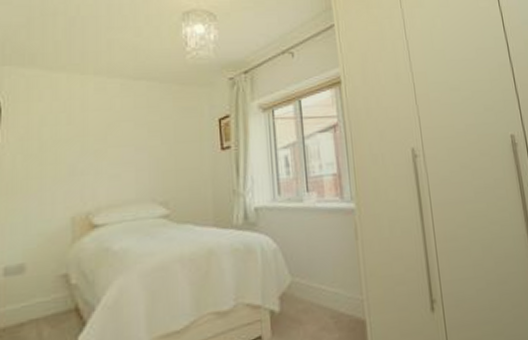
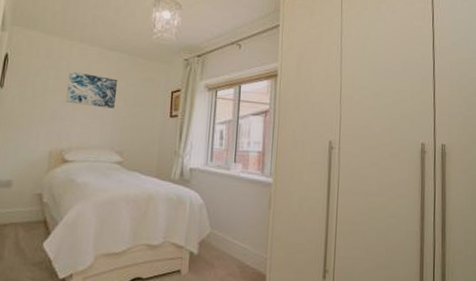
wall art: none [85,111,151,153] -> present [66,71,118,109]

